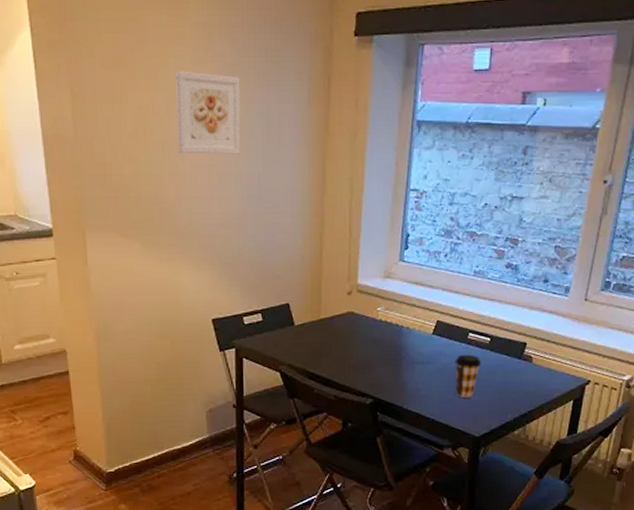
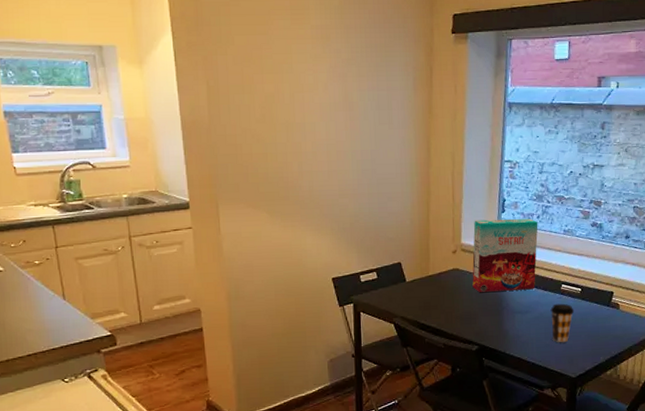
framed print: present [175,71,241,154] -> none [298,65,356,135]
cereal box: none [368,256,445,339] -> present [472,218,538,292]

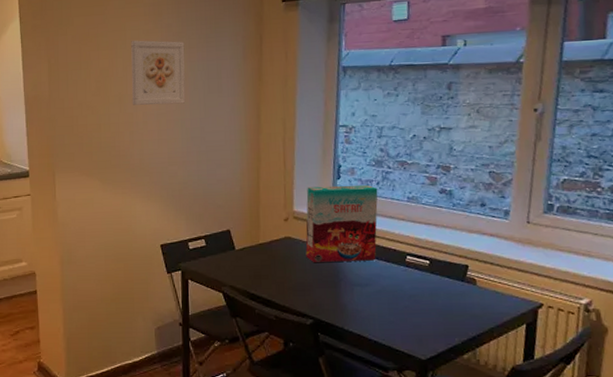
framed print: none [298,65,356,135] -> present [131,40,186,105]
coffee cup: present [550,303,575,343] -> none [394,276,422,320]

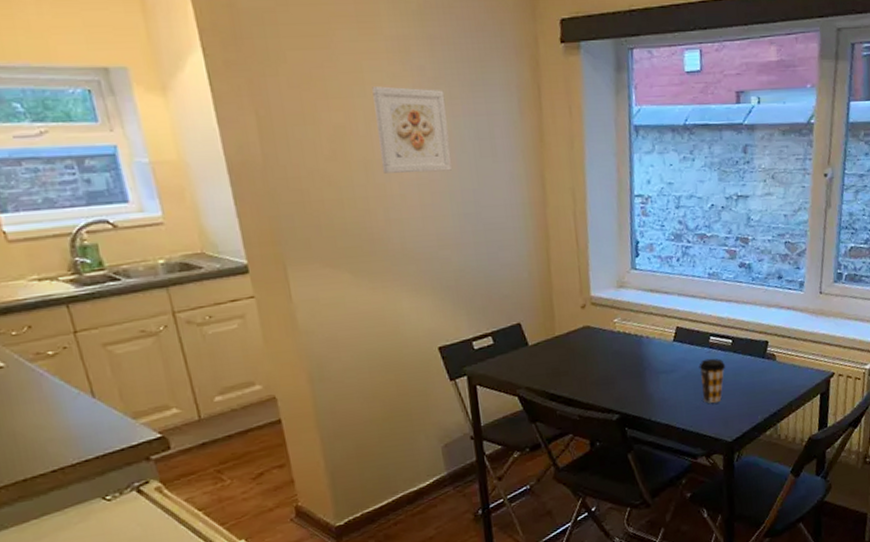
cereal box: present [305,184,378,262] -> none [604,262,680,352]
coffee cup: none [394,276,422,320] -> present [699,358,726,404]

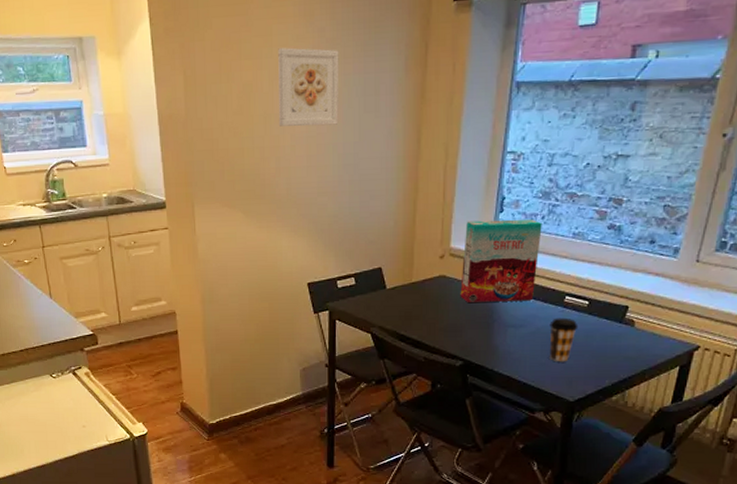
cereal box: none [604,262,680,352] -> present [460,219,542,302]

